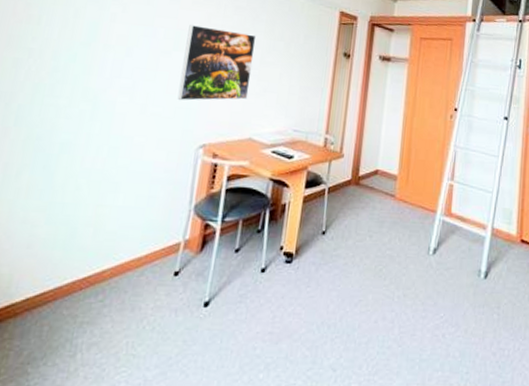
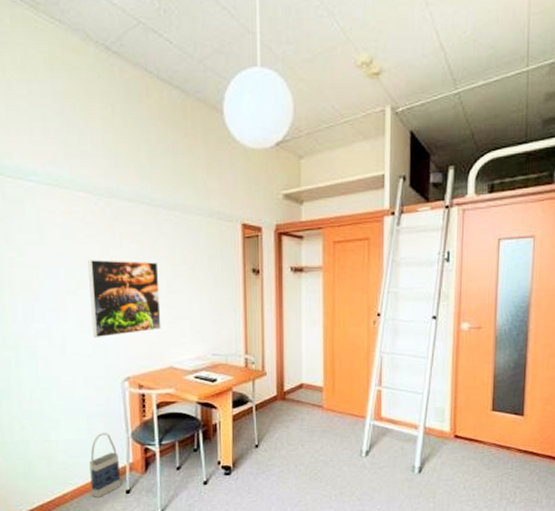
bag: none [134,202,175,279] -> present [89,433,122,499]

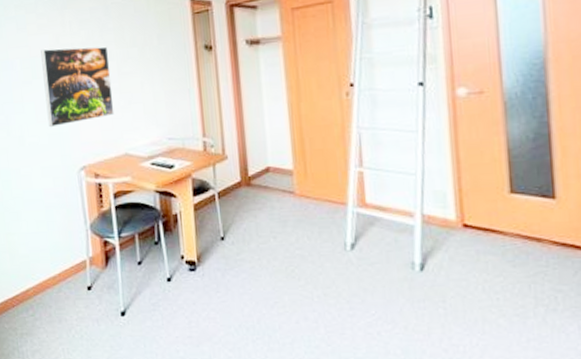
bag: present [89,433,122,499] -> none [50,225,83,295]

